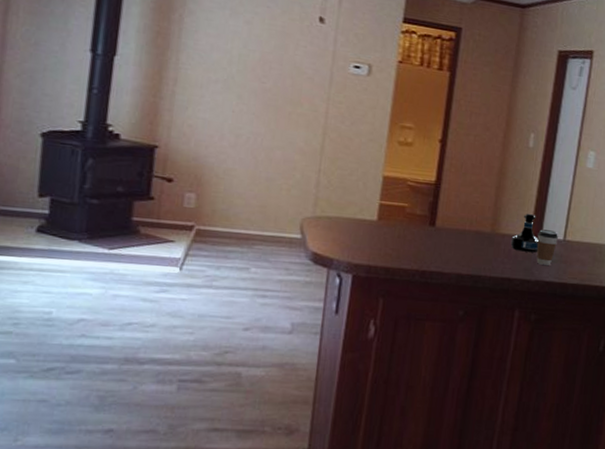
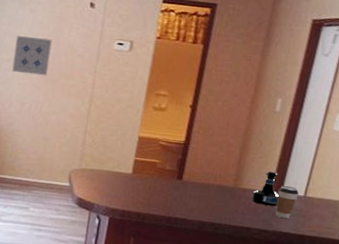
wall art: none [223,50,274,102] -> present [12,35,52,76]

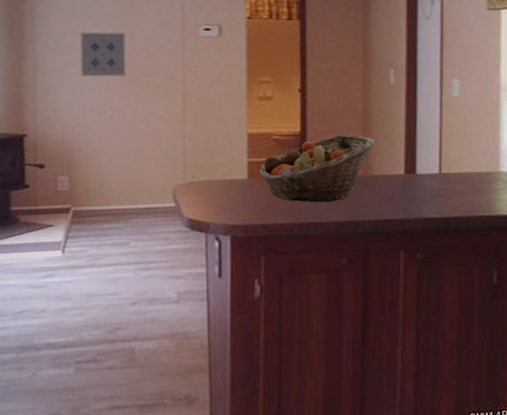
fruit basket: none [142,149,250,205] -> present [259,135,375,203]
tequila bottle: present [251,171,279,207] -> none [385,151,415,191]
coffee cup: present [275,186,299,218] -> none [412,165,433,202]

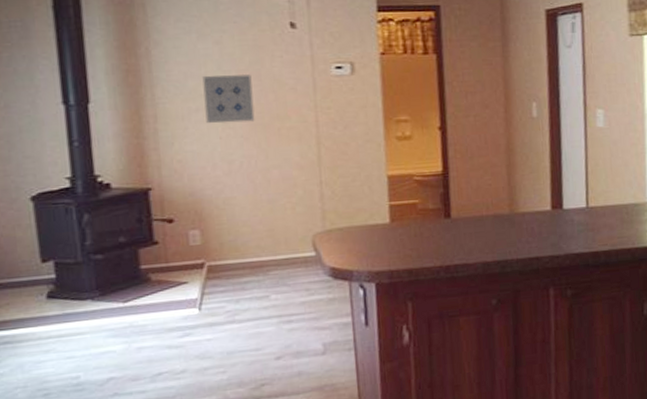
fruit basket: present [259,135,375,203] -> none [401,172,520,244]

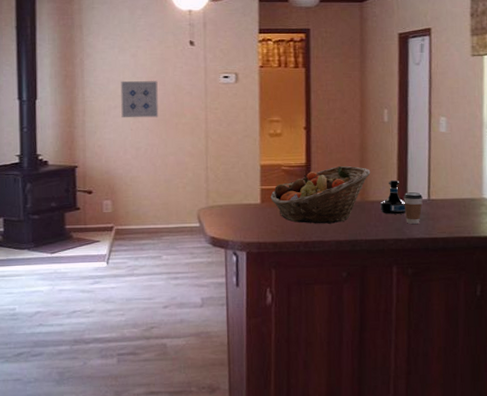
fruit basket: none [401,172,520,244] -> present [270,166,371,224]
tequila bottle: none [531,186,563,228] -> present [380,179,406,214]
coffee cup: none [559,199,581,237] -> present [404,192,423,224]

